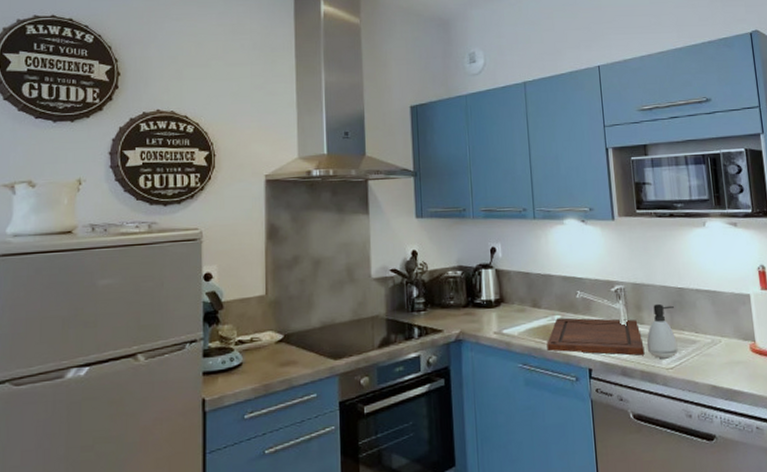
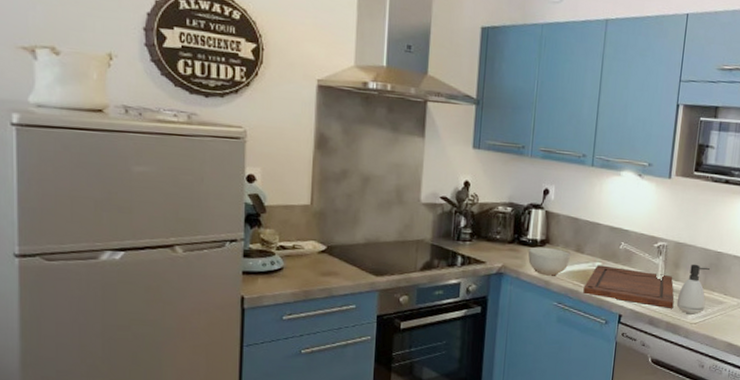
bowl: none [483,306,529,337] -> present [528,246,572,276]

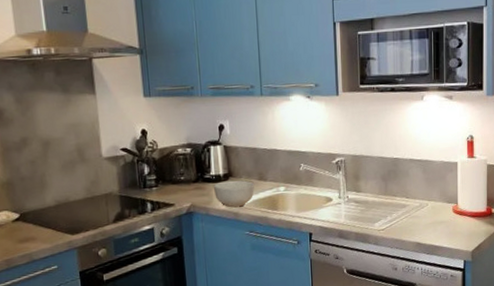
cutting board: present [583,265,674,308] -> none [272,188,360,220]
soap dispenser: present [676,264,710,315] -> none [362,173,390,222]

